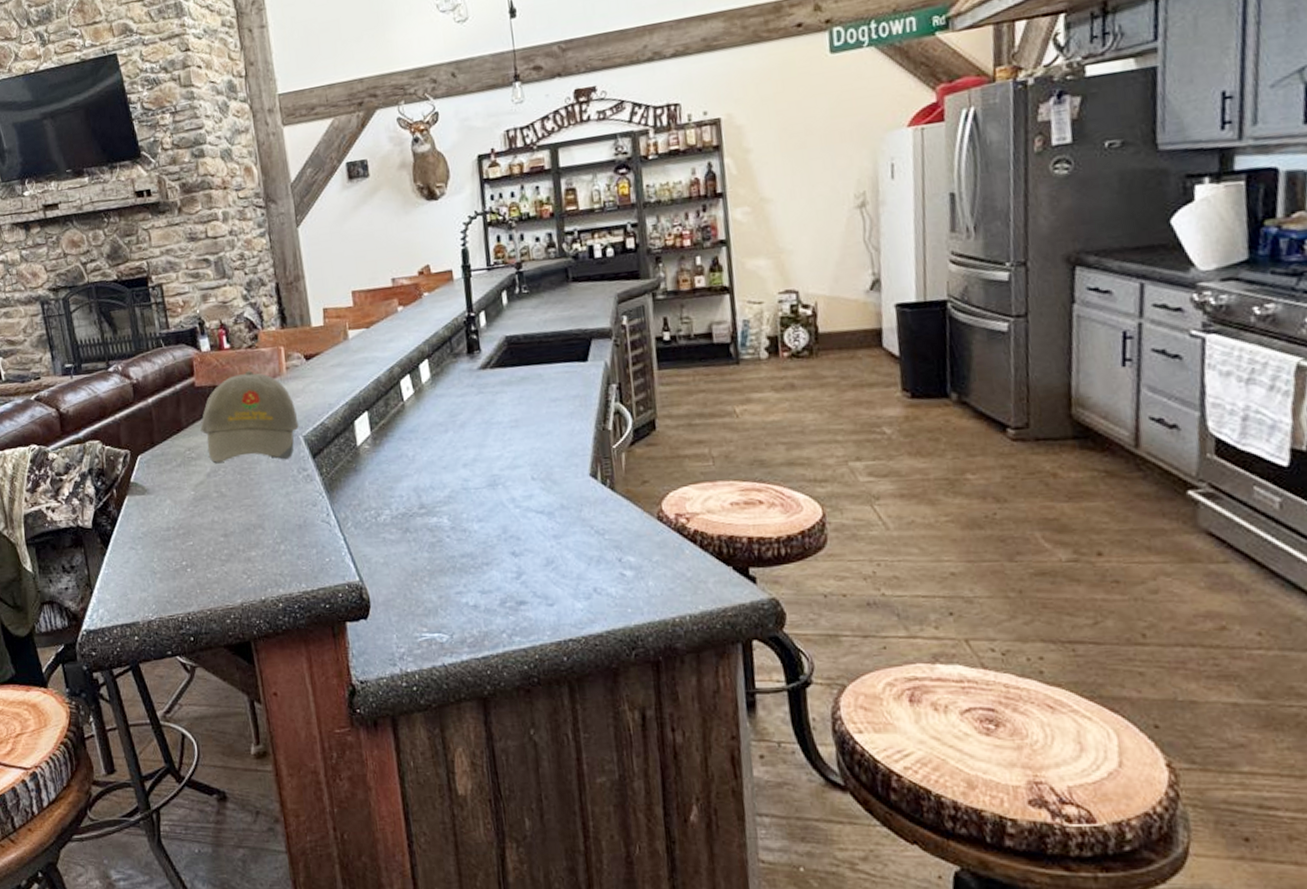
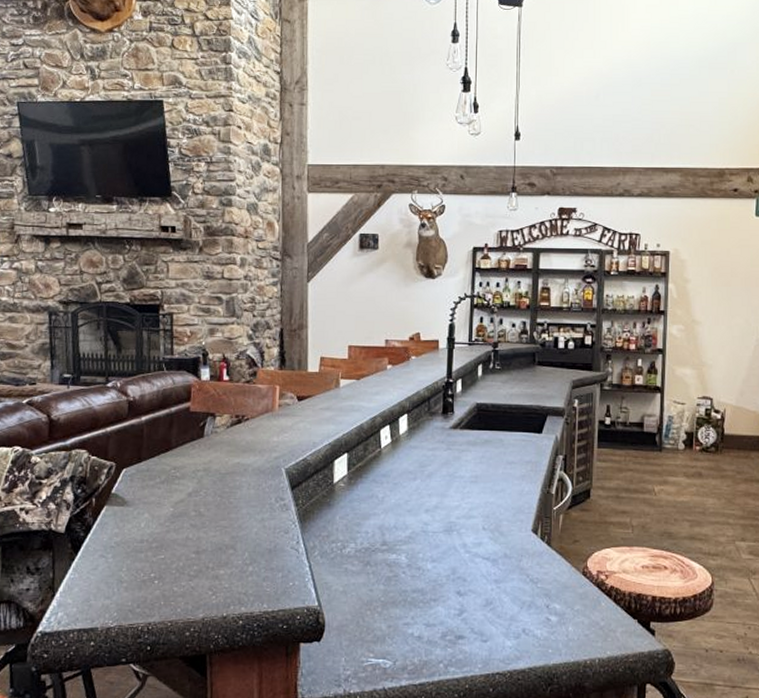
baseball cap: present [200,370,299,463] -> none [188,403,283,488]

